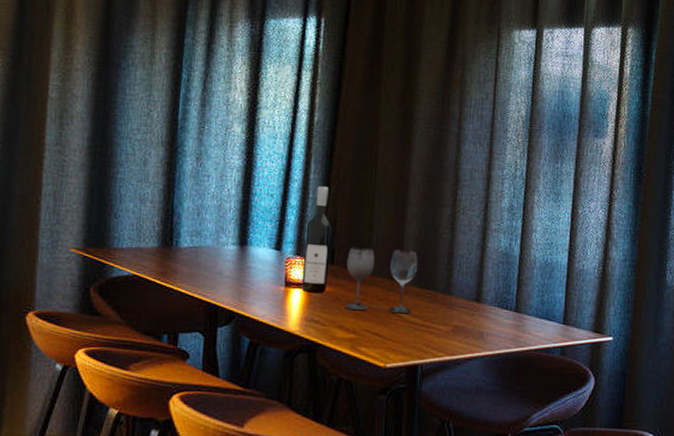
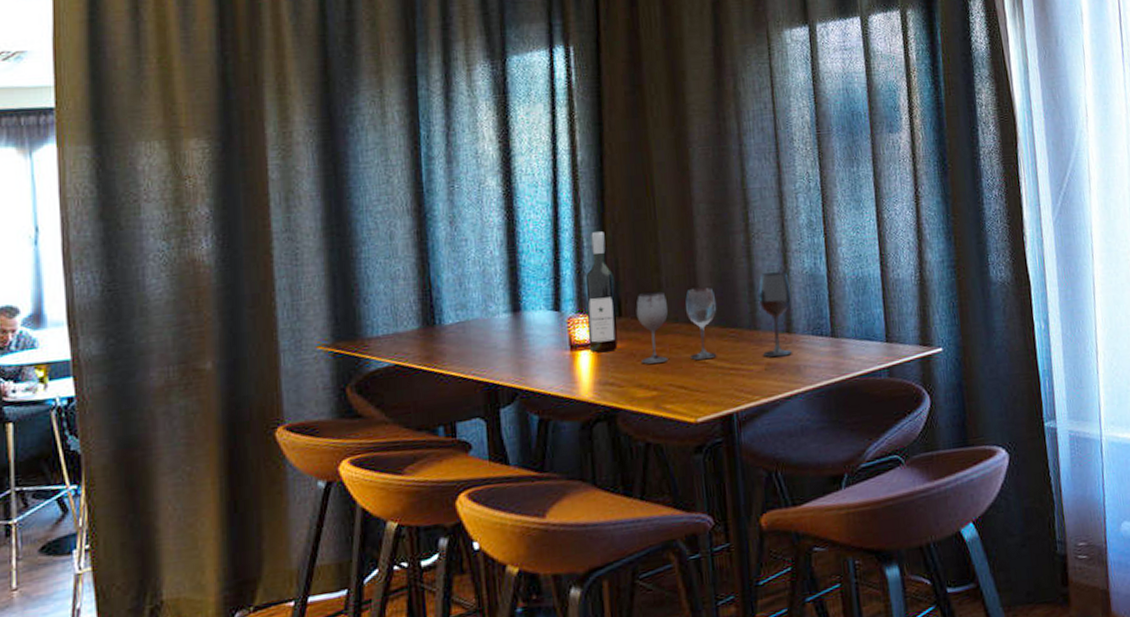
wine glass: none [452,246,485,322] -> present [758,271,792,358]

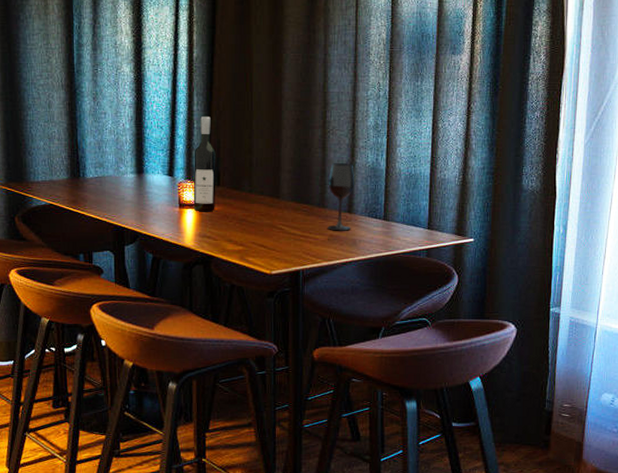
wineglass: present [636,287,717,365] -> none [231,168,295,227]

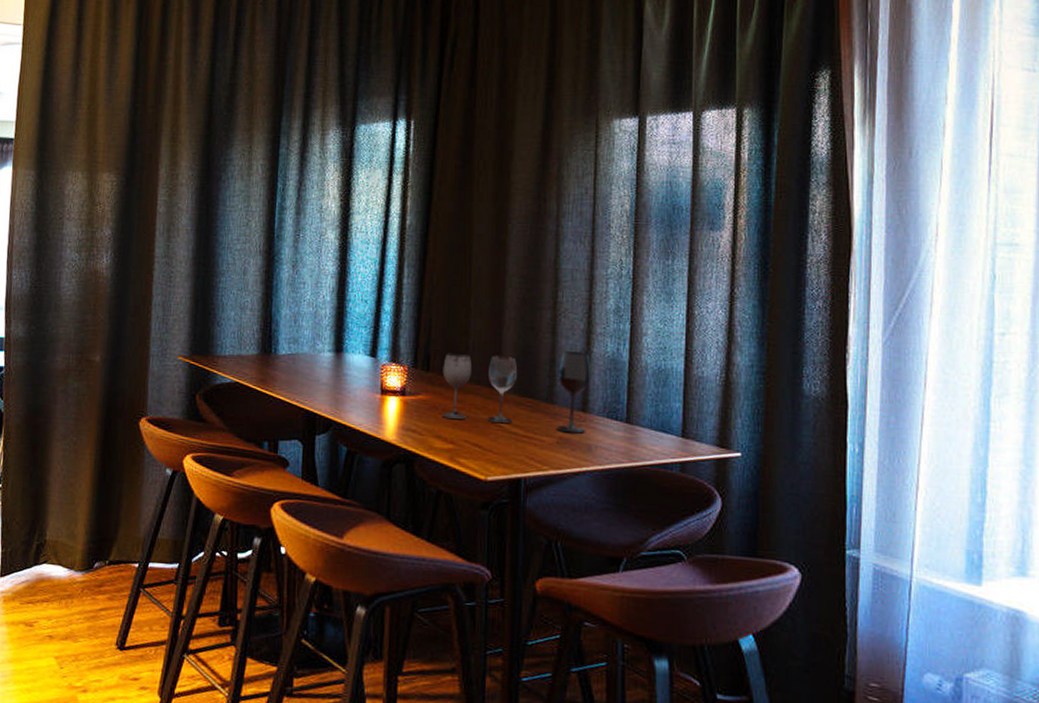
bottle: present [193,117,216,212] -> none [397,291,426,401]
wineglass: none [231,168,295,227] -> present [442,351,518,424]

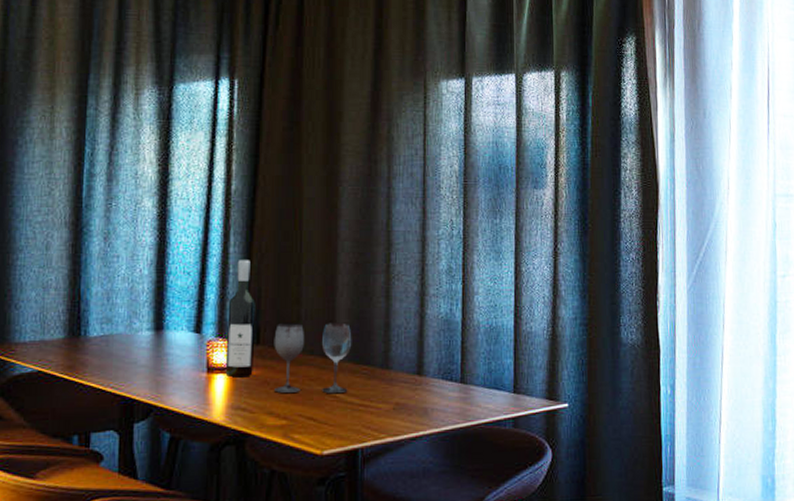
bottle: none [397,291,426,401] -> present [225,260,256,378]
wine glass: present [557,351,590,434] -> none [393,314,425,398]

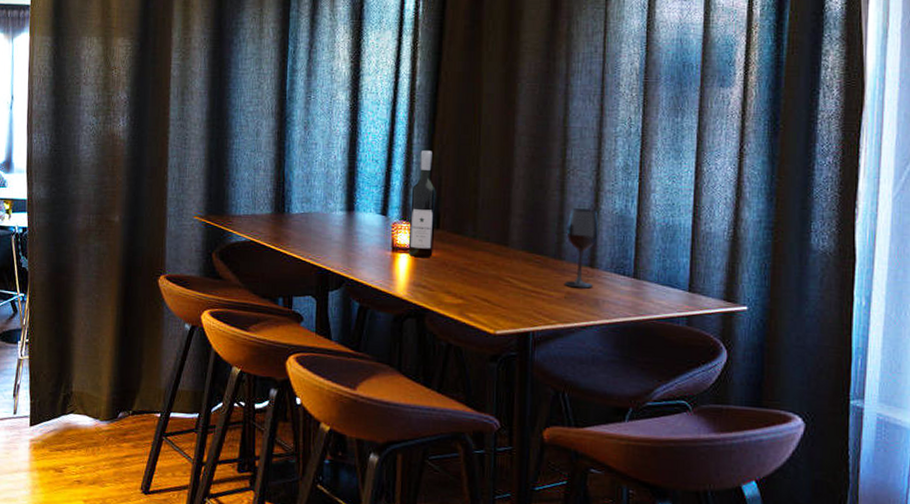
wineglass: present [274,322,352,394] -> none [452,209,527,280]
wine glass: none [393,314,425,398] -> present [565,208,598,289]

